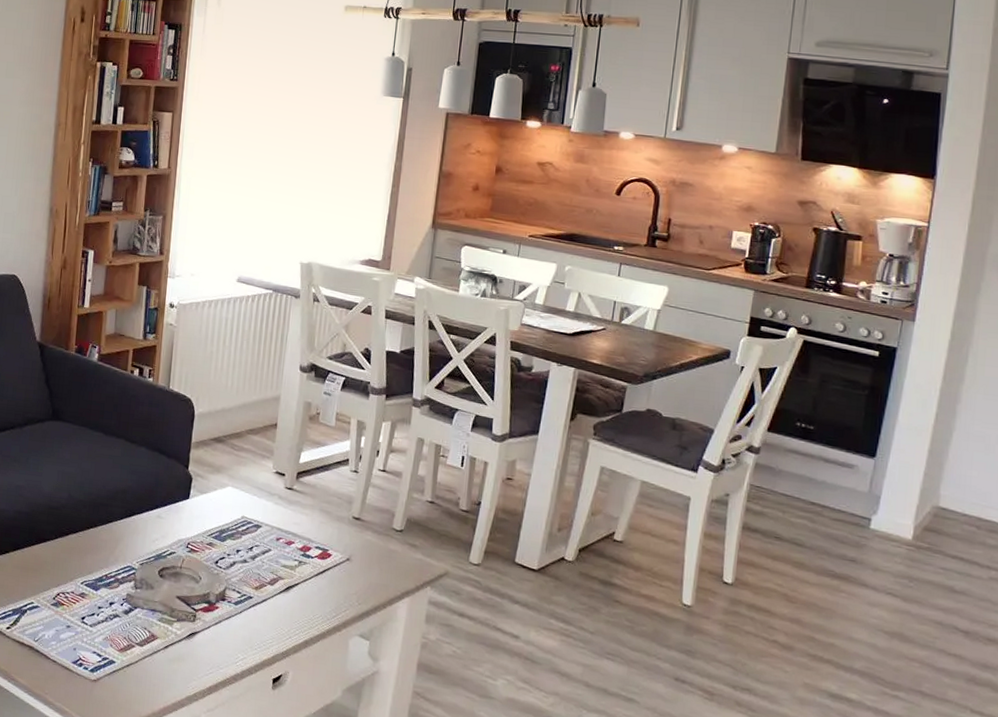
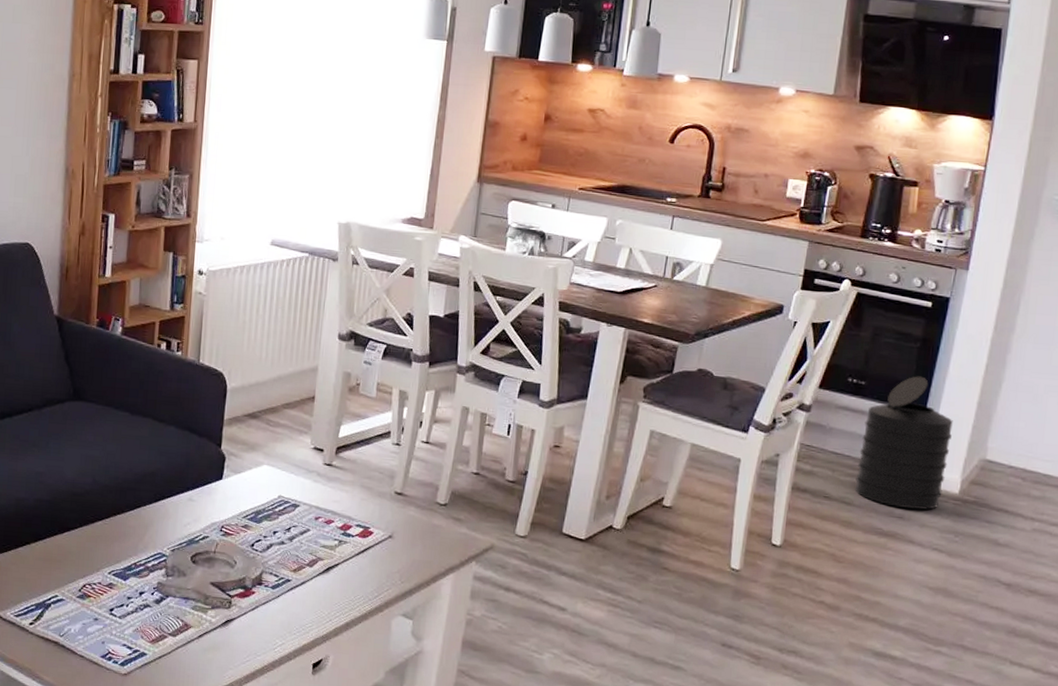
trash can: none [806,422,904,554] -> present [855,376,953,510]

